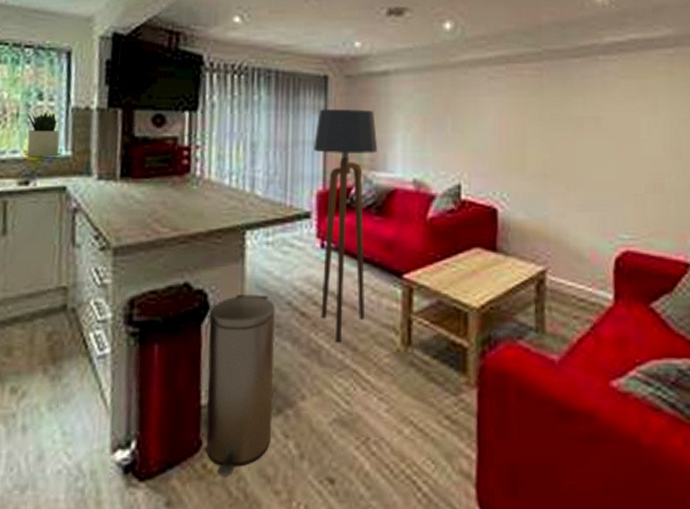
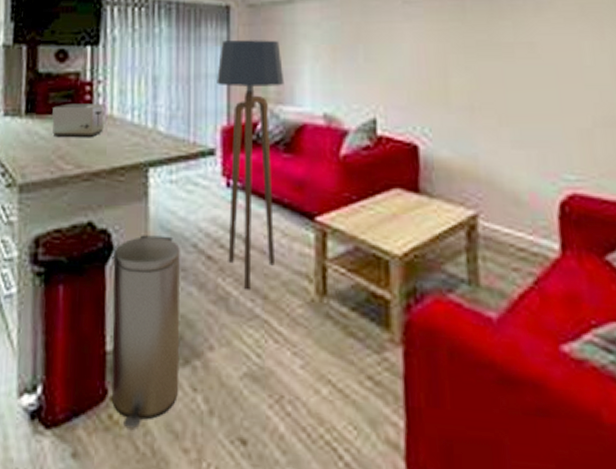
toaster: none [148,168,202,202] -> present [52,103,104,138]

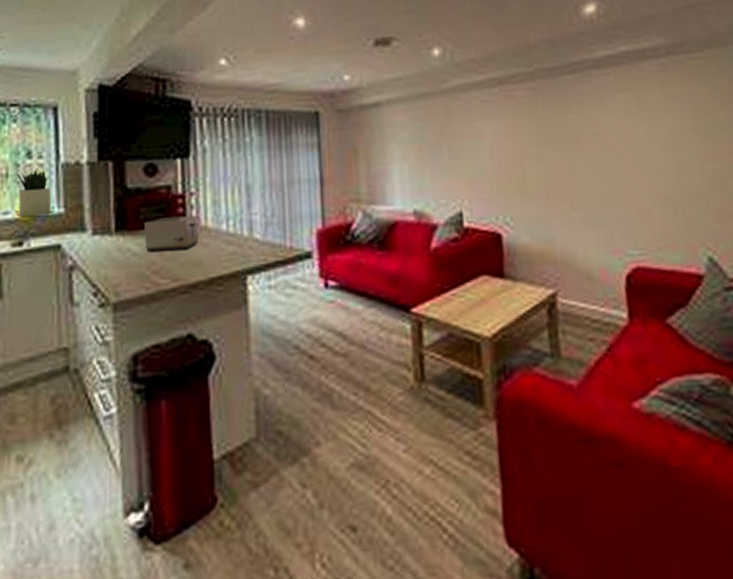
pedal bin: present [111,235,180,429] -> none [216,340,289,533]
floor lamp: present [217,40,285,289] -> none [310,143,376,383]

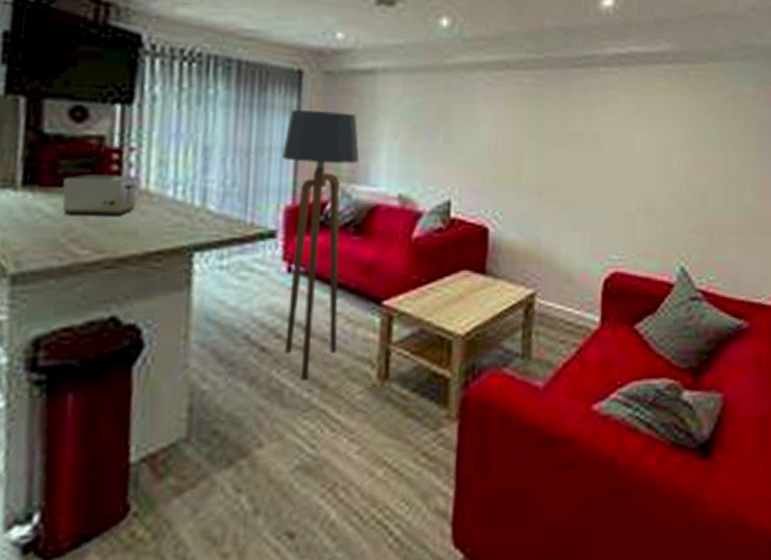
floor lamp: none [310,143,376,383] -> present [282,110,360,379]

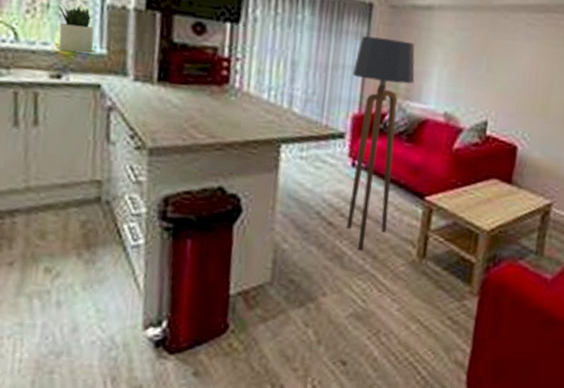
toaster: present [62,174,138,217] -> none [186,76,241,111]

